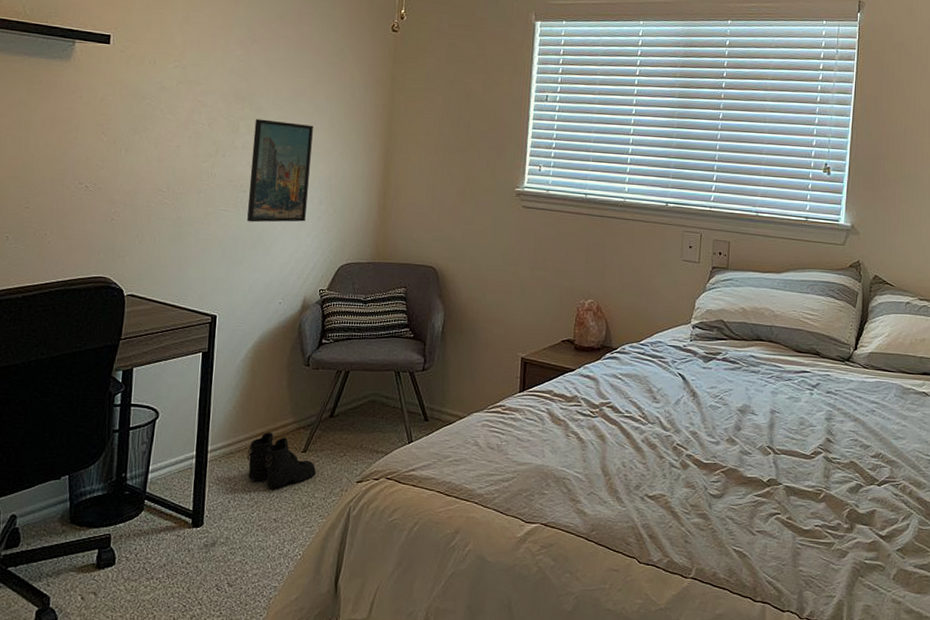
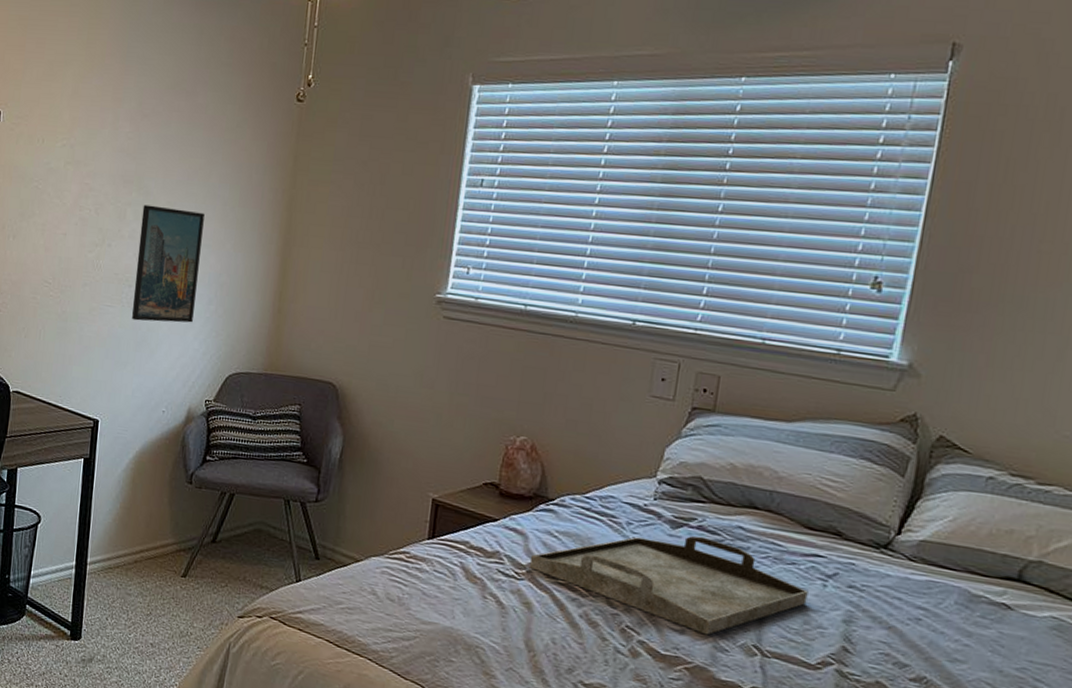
boots: present [246,432,317,487] -> none [125,551,196,611]
serving tray: none [601,366,801,443] -> present [529,536,808,635]

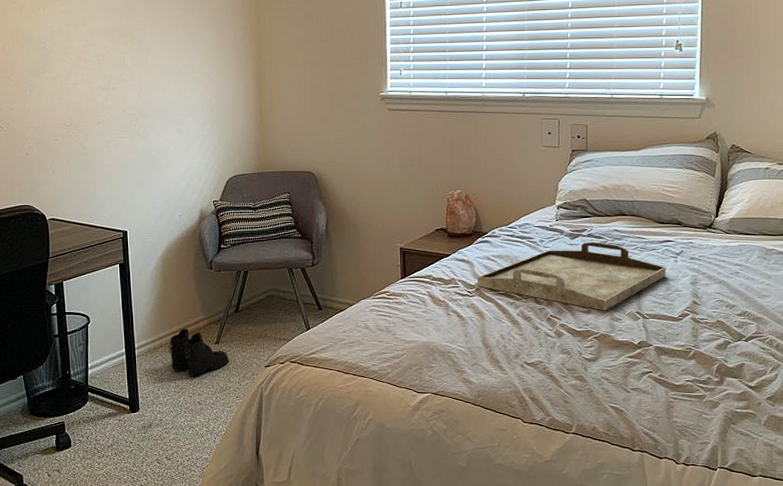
boots: none [125,551,196,611] -> present [168,329,230,375]
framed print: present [131,204,205,323] -> none [138,51,193,146]

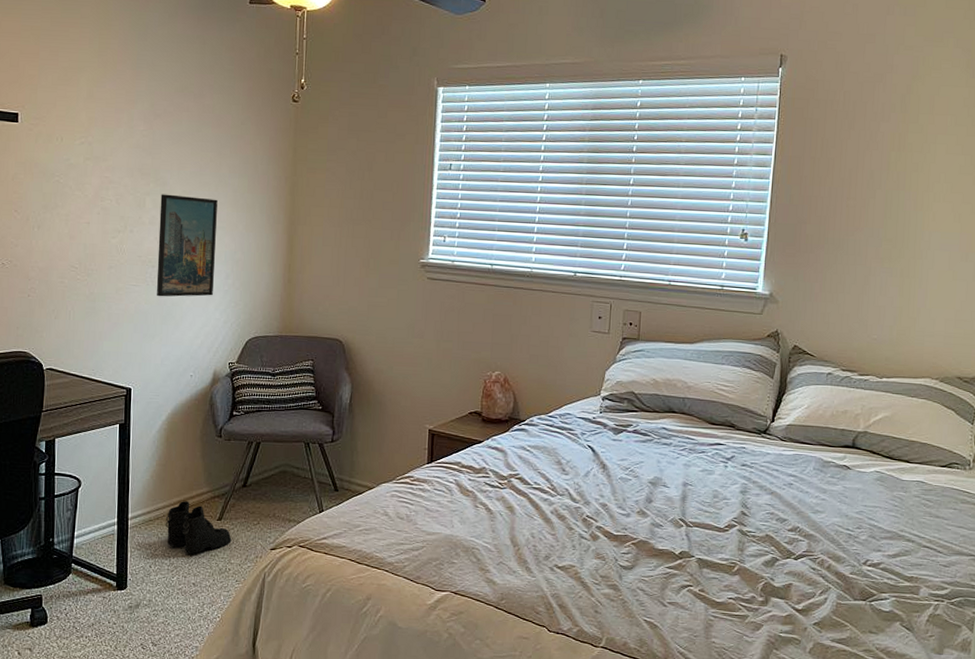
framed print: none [138,51,193,146] -> present [156,194,218,297]
serving tray: present [477,241,666,311] -> none [509,438,715,515]

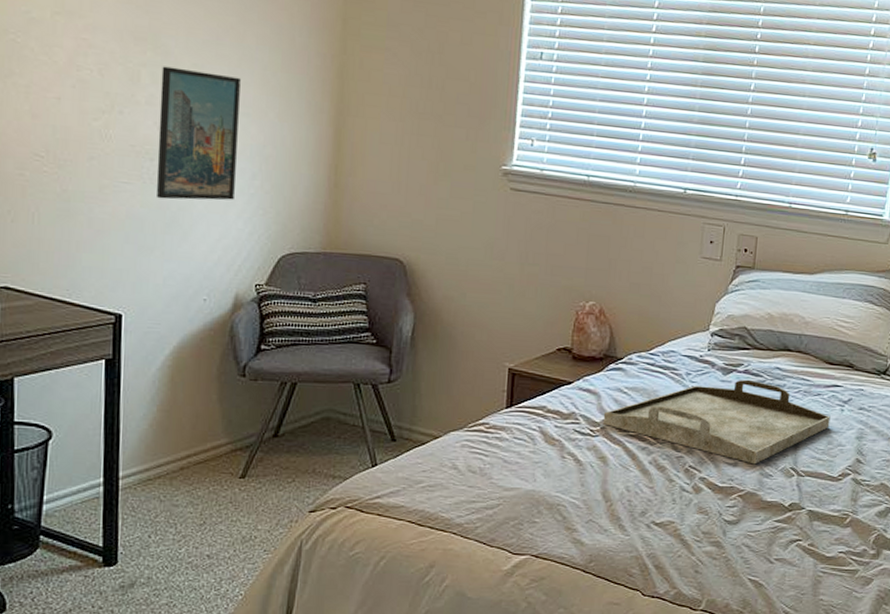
boots: present [165,501,232,553] -> none [169,455,259,519]
serving tray: none [509,438,715,515] -> present [602,379,831,465]

